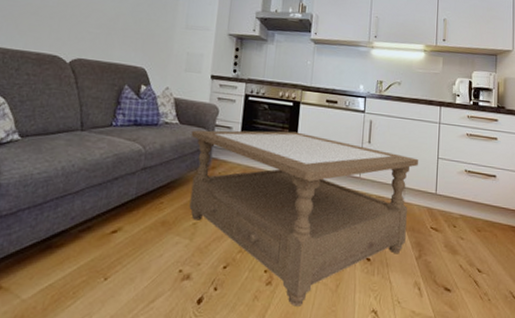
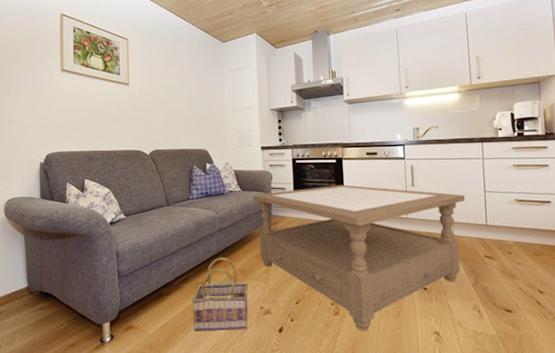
basket: none [87,203,168,299] -> present [192,257,248,332]

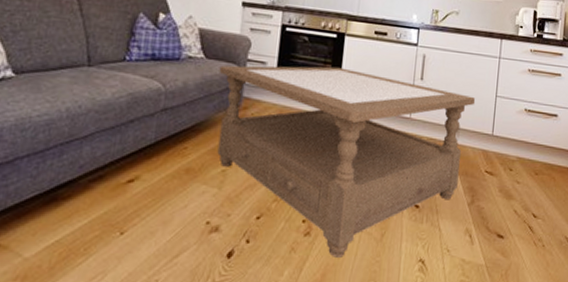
basket: present [192,257,248,332] -> none [100,148,193,255]

